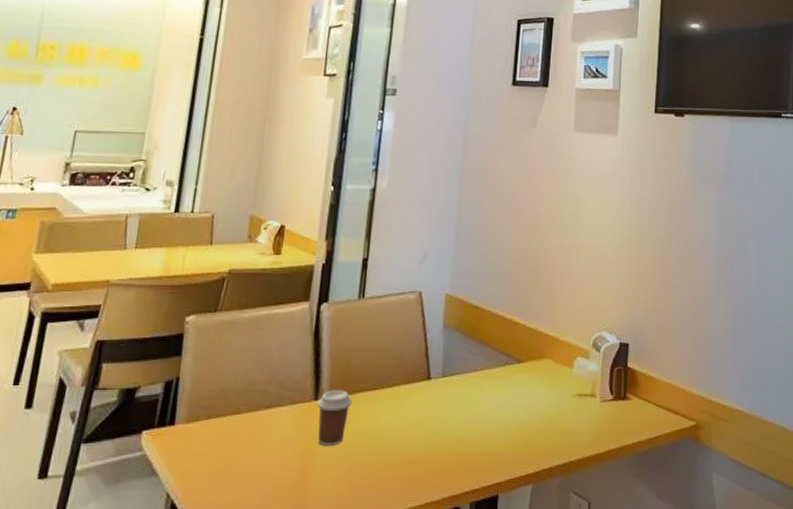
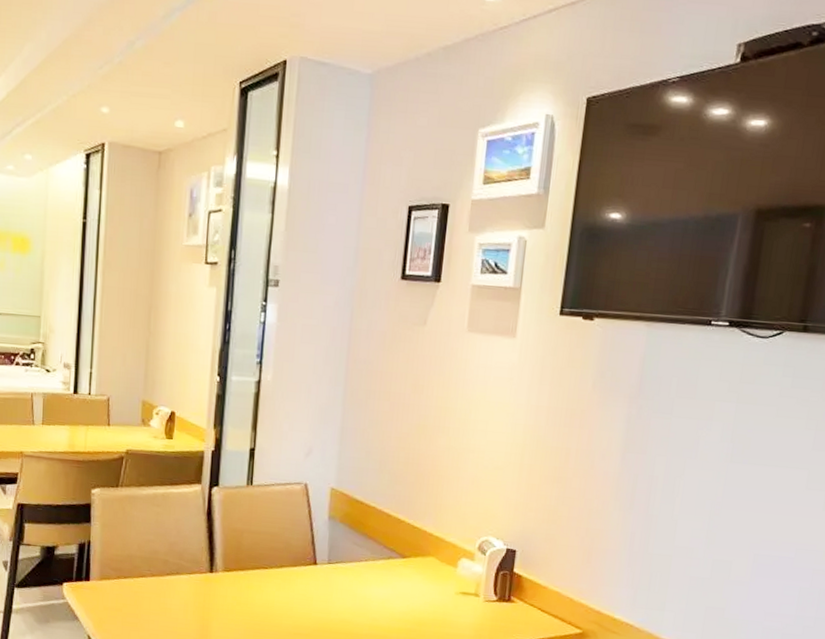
coffee cup: present [316,390,352,447] -> none [212,565,244,614]

